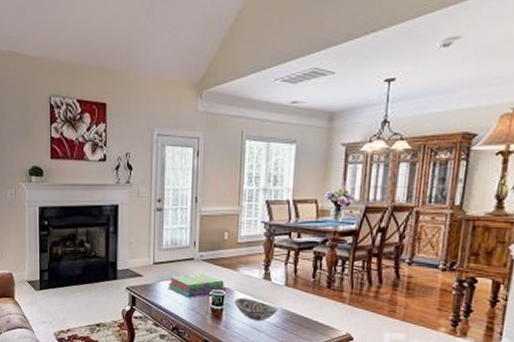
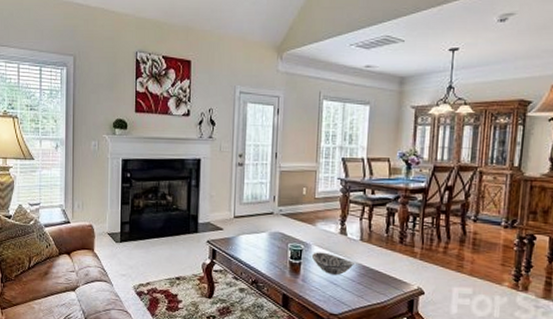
stack of books: present [167,273,225,298] -> none [247,227,303,252]

